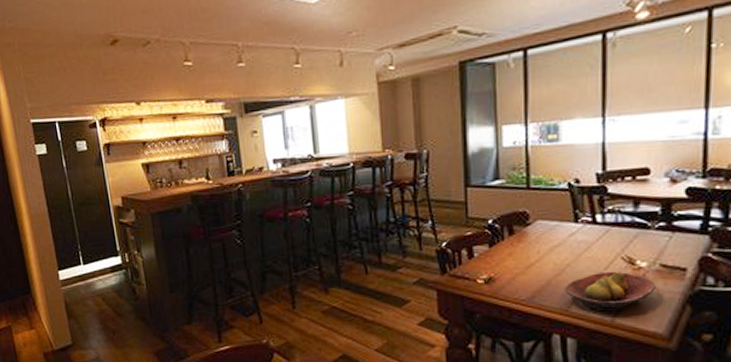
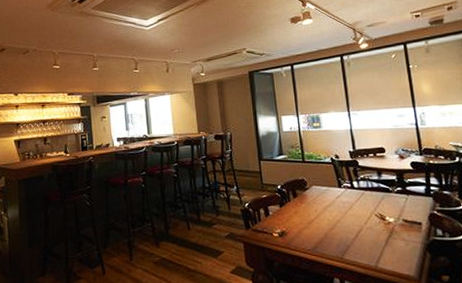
fruit bowl: present [565,271,656,312] -> none [338,225,403,259]

